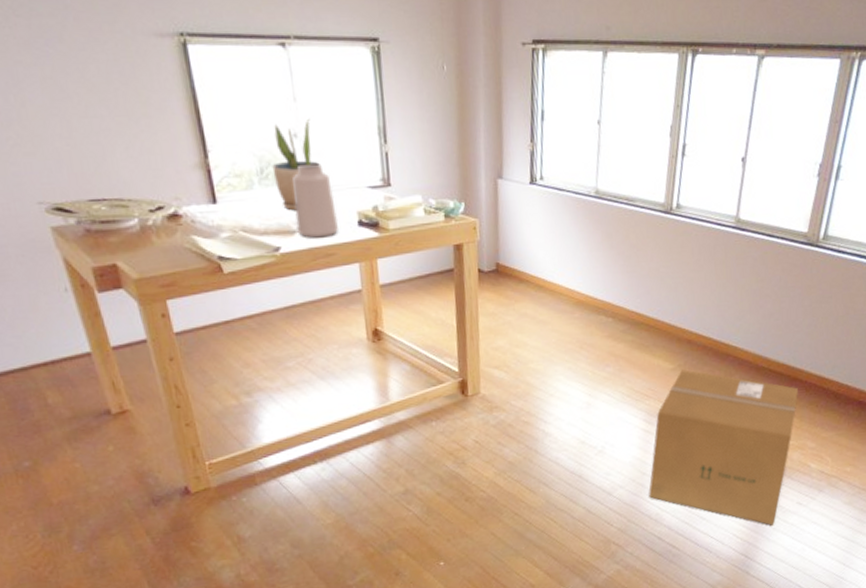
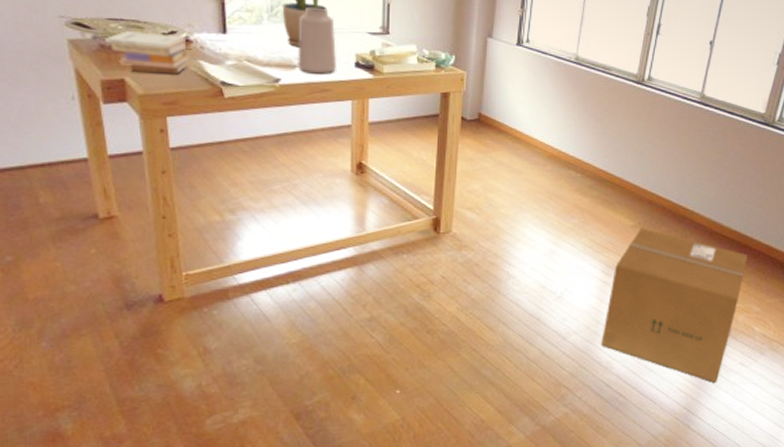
books: none [89,210,180,255] -> present [105,31,187,75]

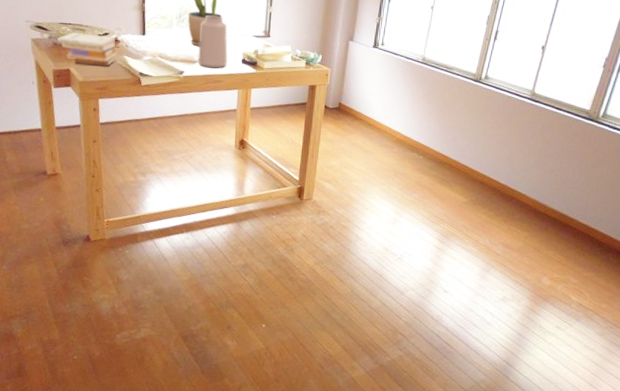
box: present [601,228,748,383] -> none [434,204,569,342]

